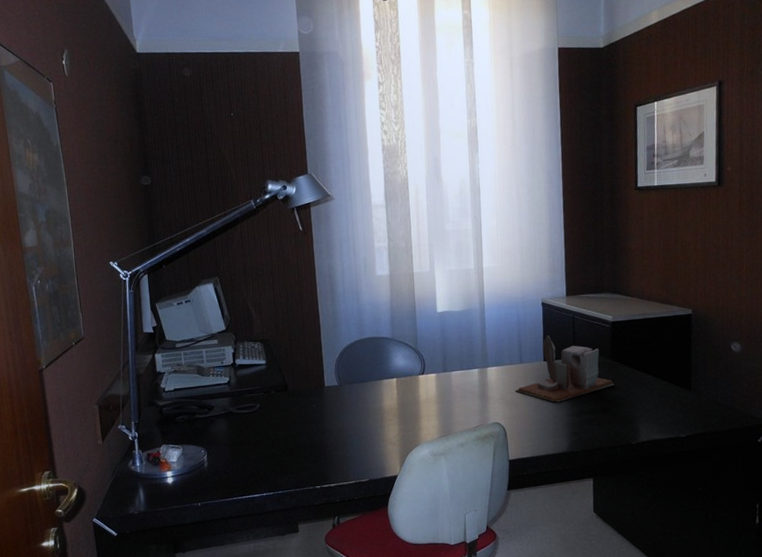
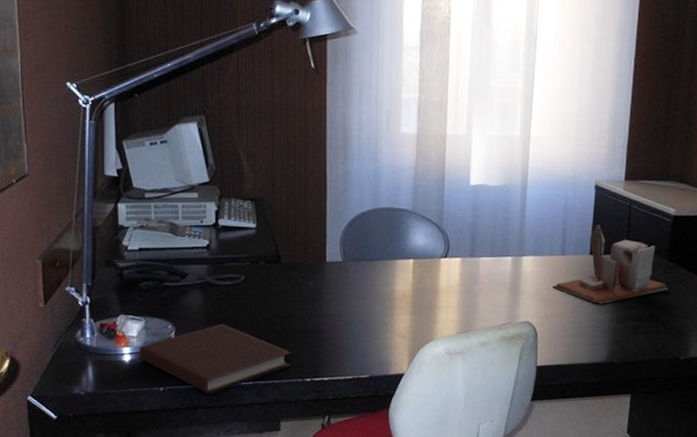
notebook: none [179,445,304,506] -> present [139,323,292,394]

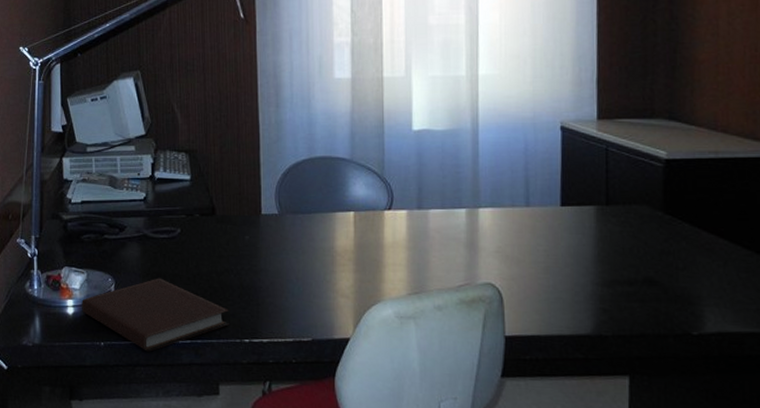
desk organizer: present [553,225,668,304] -> none [517,171,666,264]

